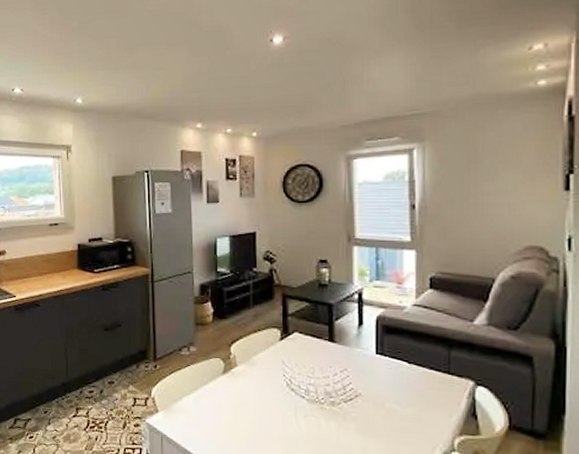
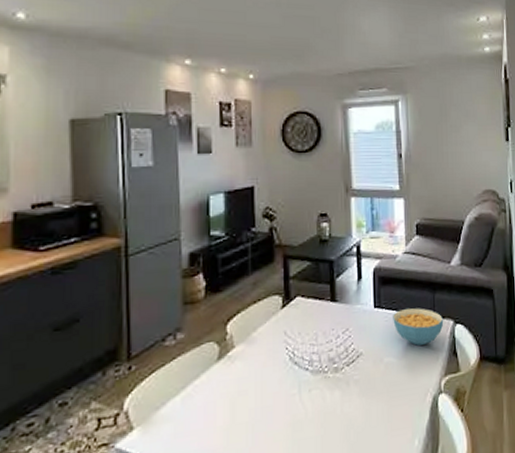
cereal bowl: none [397,360,461,400] -> present [393,308,444,346]

